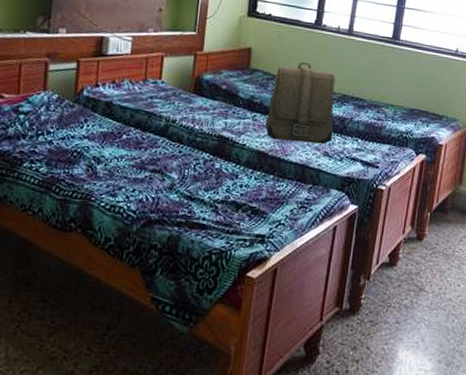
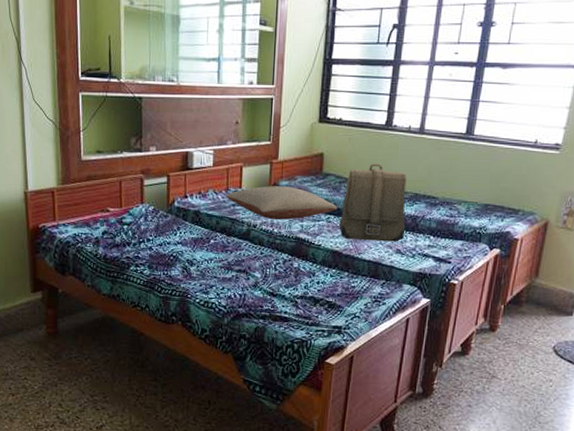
pillow: none [143,78,265,116] -> present [226,186,338,220]

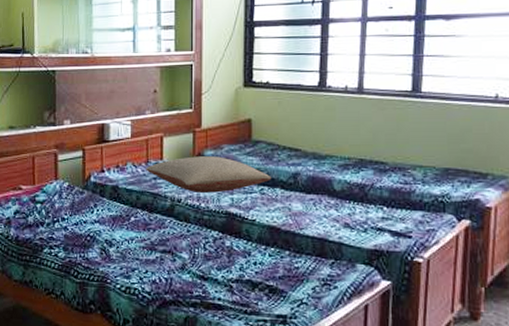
backpack: present [339,163,407,242] -> none [275,128,353,215]

